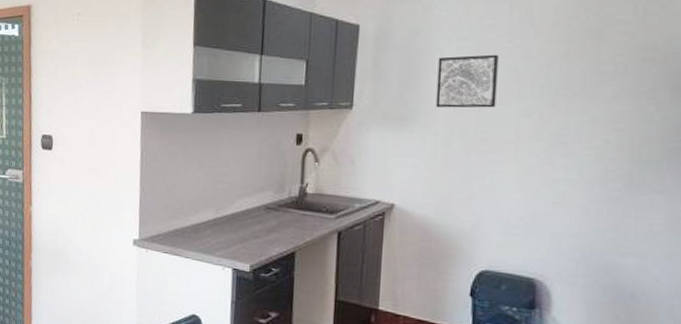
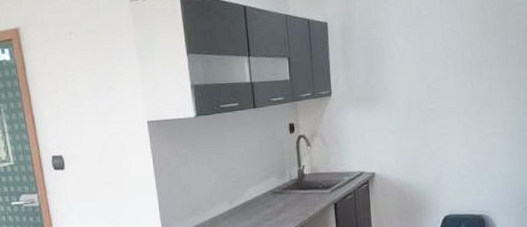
wall art: present [435,54,499,108] -> none [392,38,439,87]

